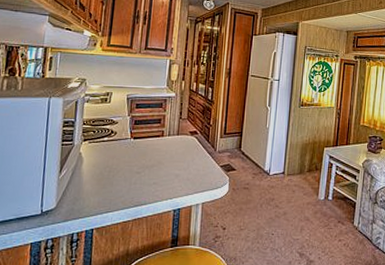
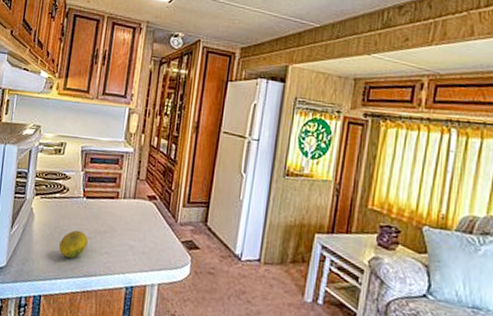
fruit: none [109,167,138,193] -> present [59,229,89,259]

